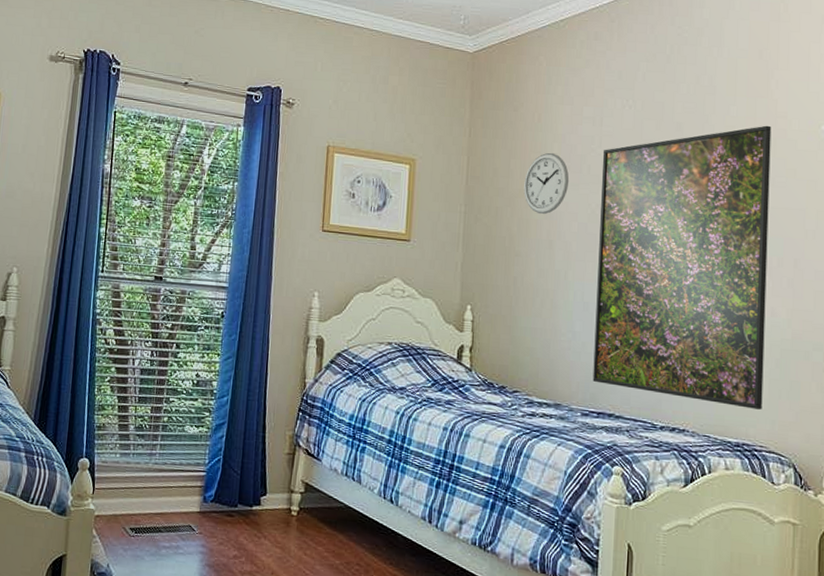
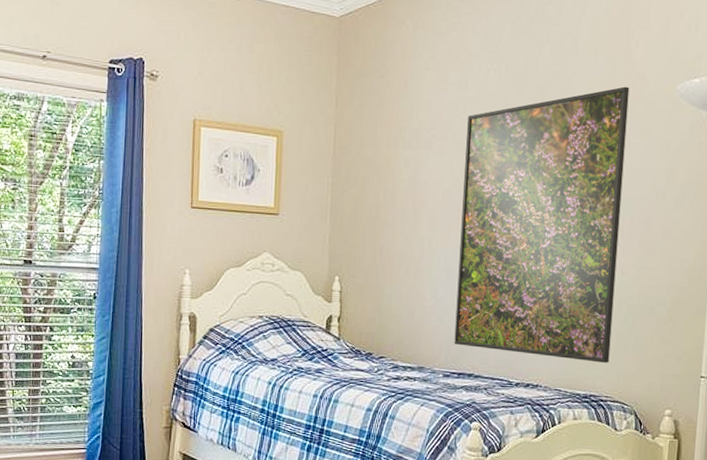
wall clock: present [524,152,570,215] -> none [390,120,435,184]

